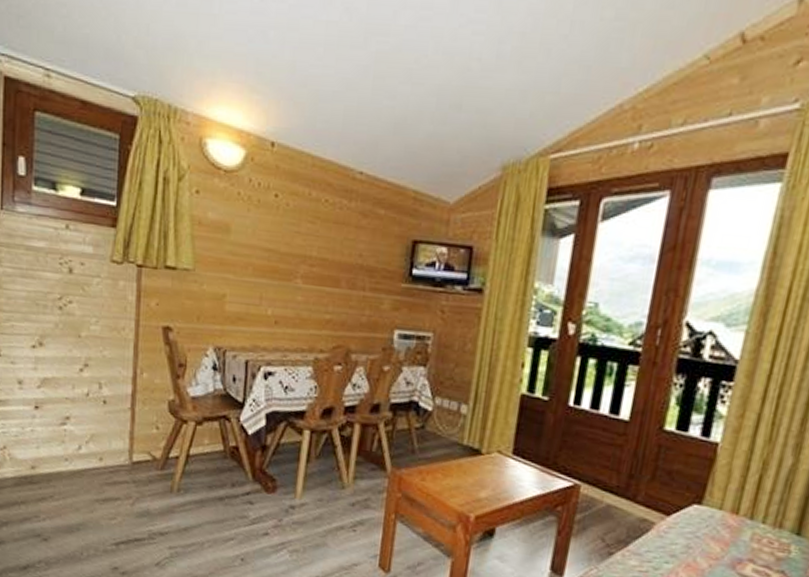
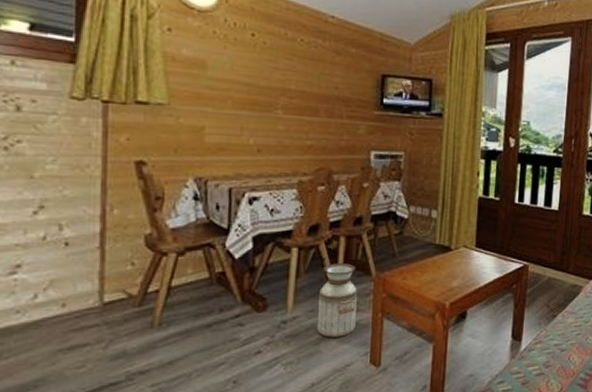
planter: none [324,452,370,533] -> present [316,263,358,337]

